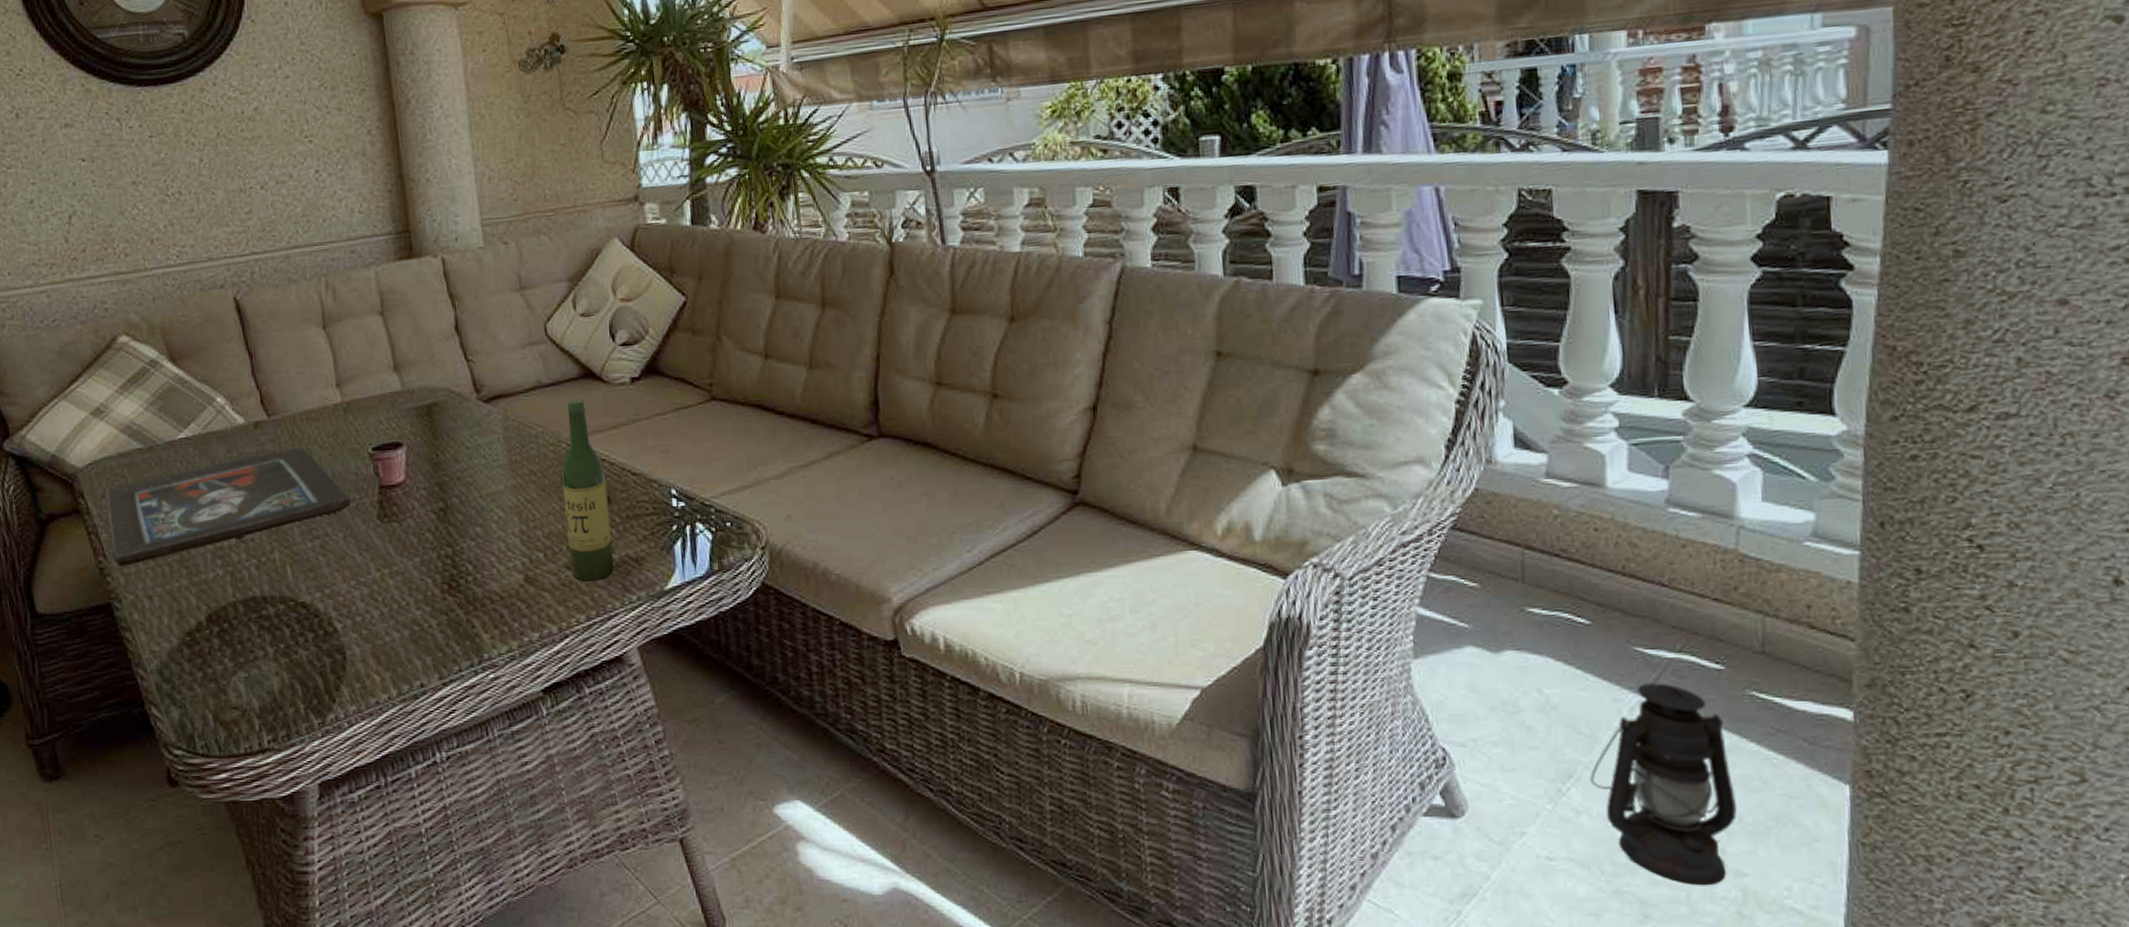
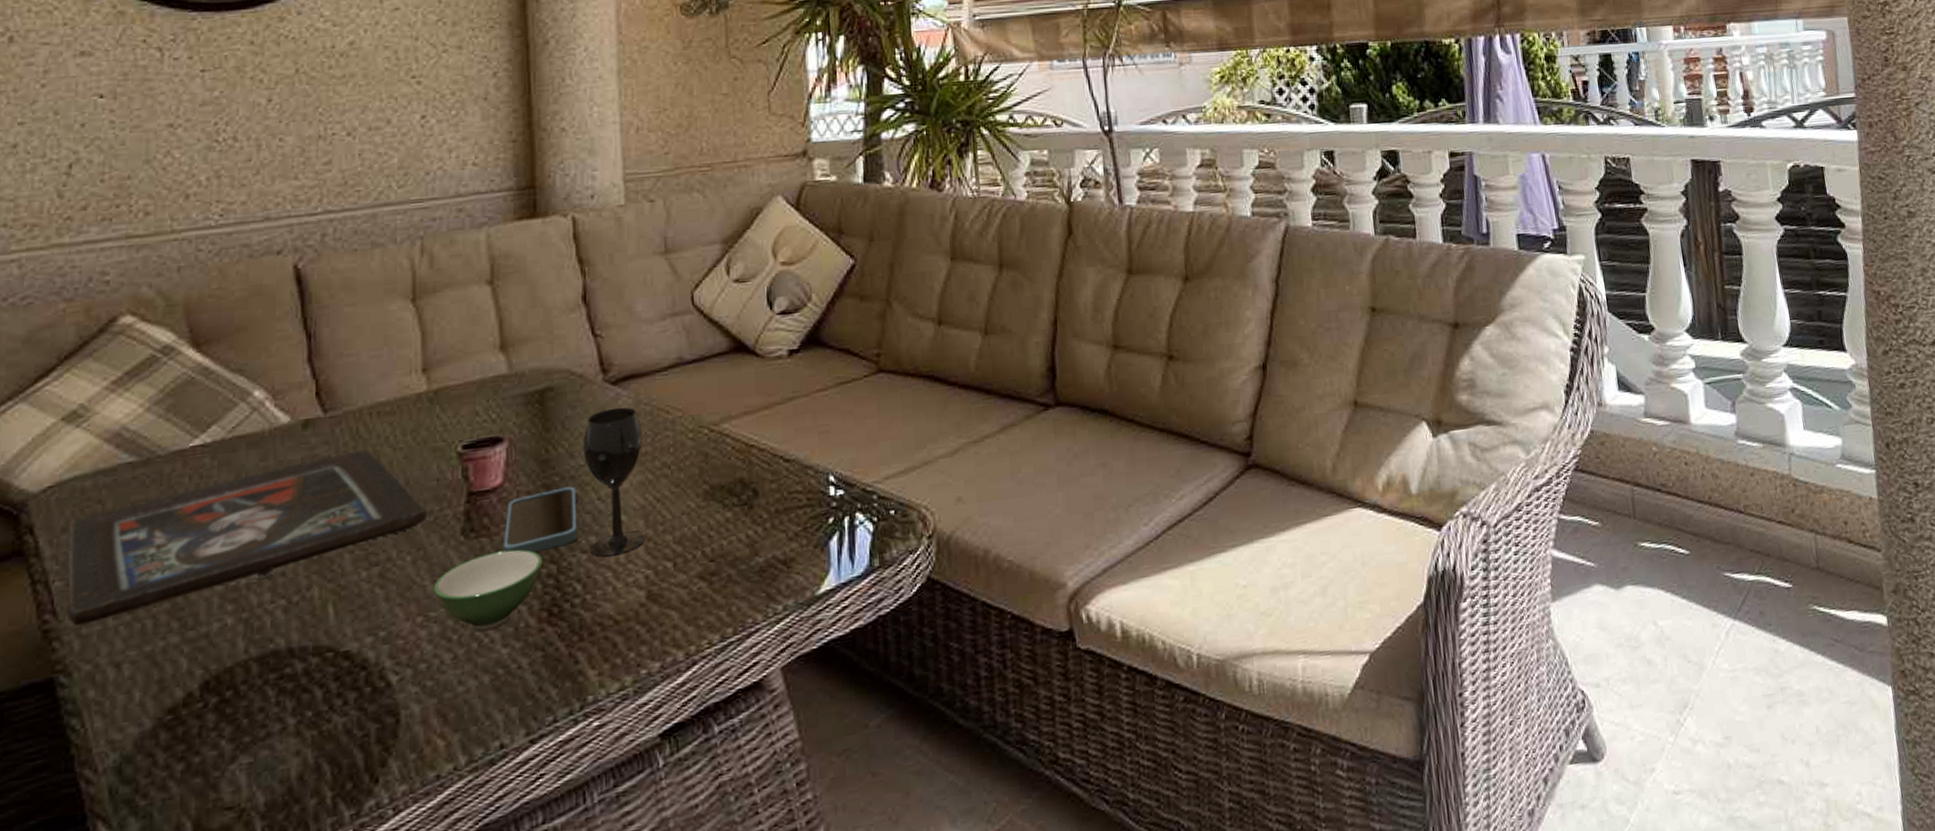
bowl: none [360,533,441,597] -> present [433,549,542,633]
smartphone: none [409,485,467,538] -> present [504,486,578,553]
wine glass: none [464,422,521,545] -> present [582,407,646,558]
wine bottle: present [562,399,614,582] -> none [701,376,758,593]
lantern: present [1590,682,1737,885] -> none [1701,605,1815,801]

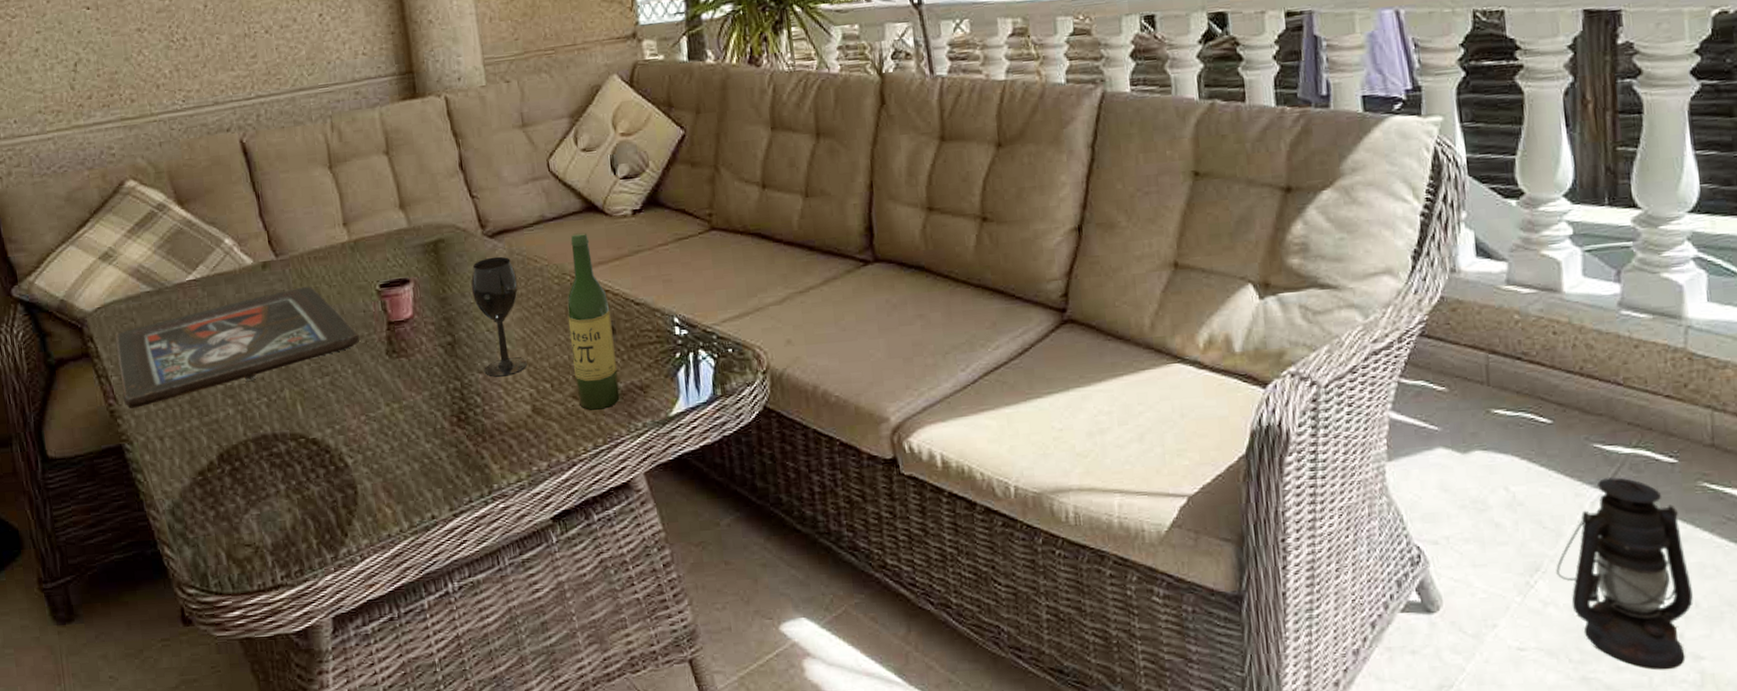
bowl: present [433,549,542,633] -> none [370,367,449,430]
smartphone: present [504,486,578,553] -> none [417,319,474,372]
wine bottle: none [701,376,758,593] -> present [567,232,620,410]
lantern: none [1701,605,1815,801] -> present [1556,476,1693,669]

